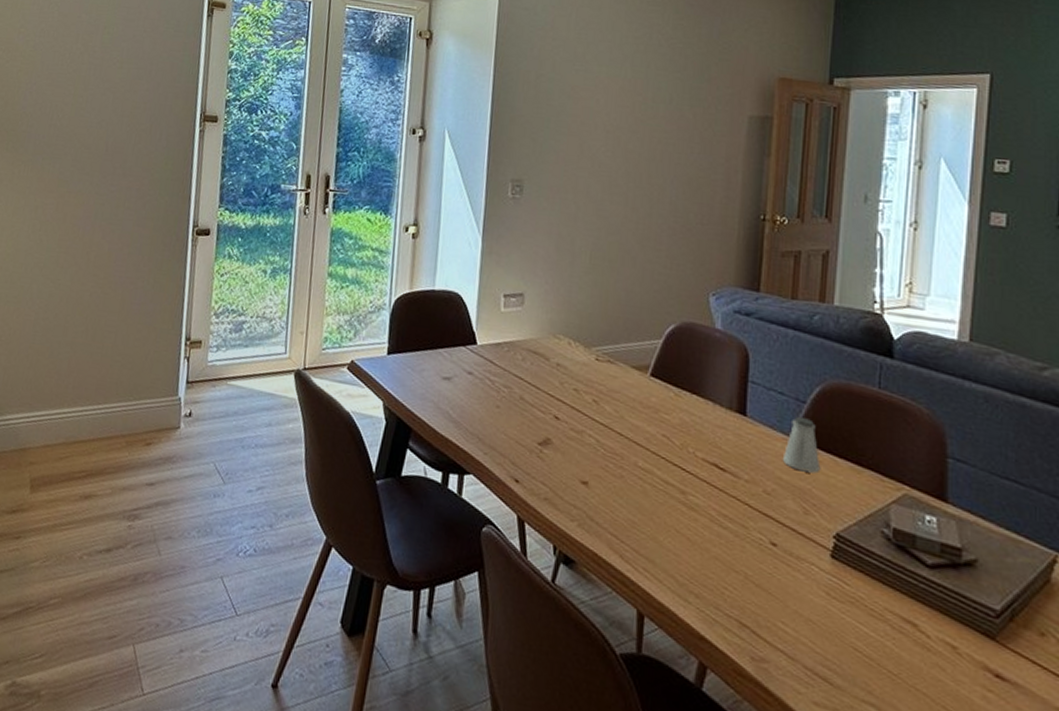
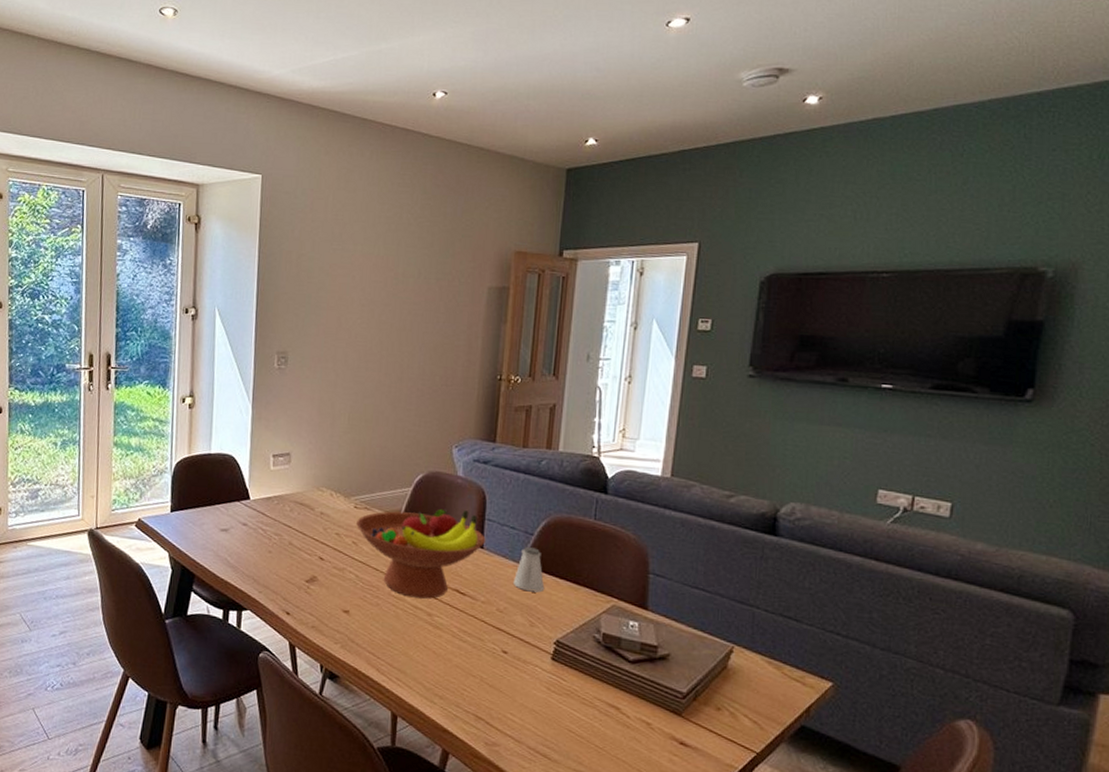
fruit bowl: none [598,366,749,474] -> present [356,508,486,599]

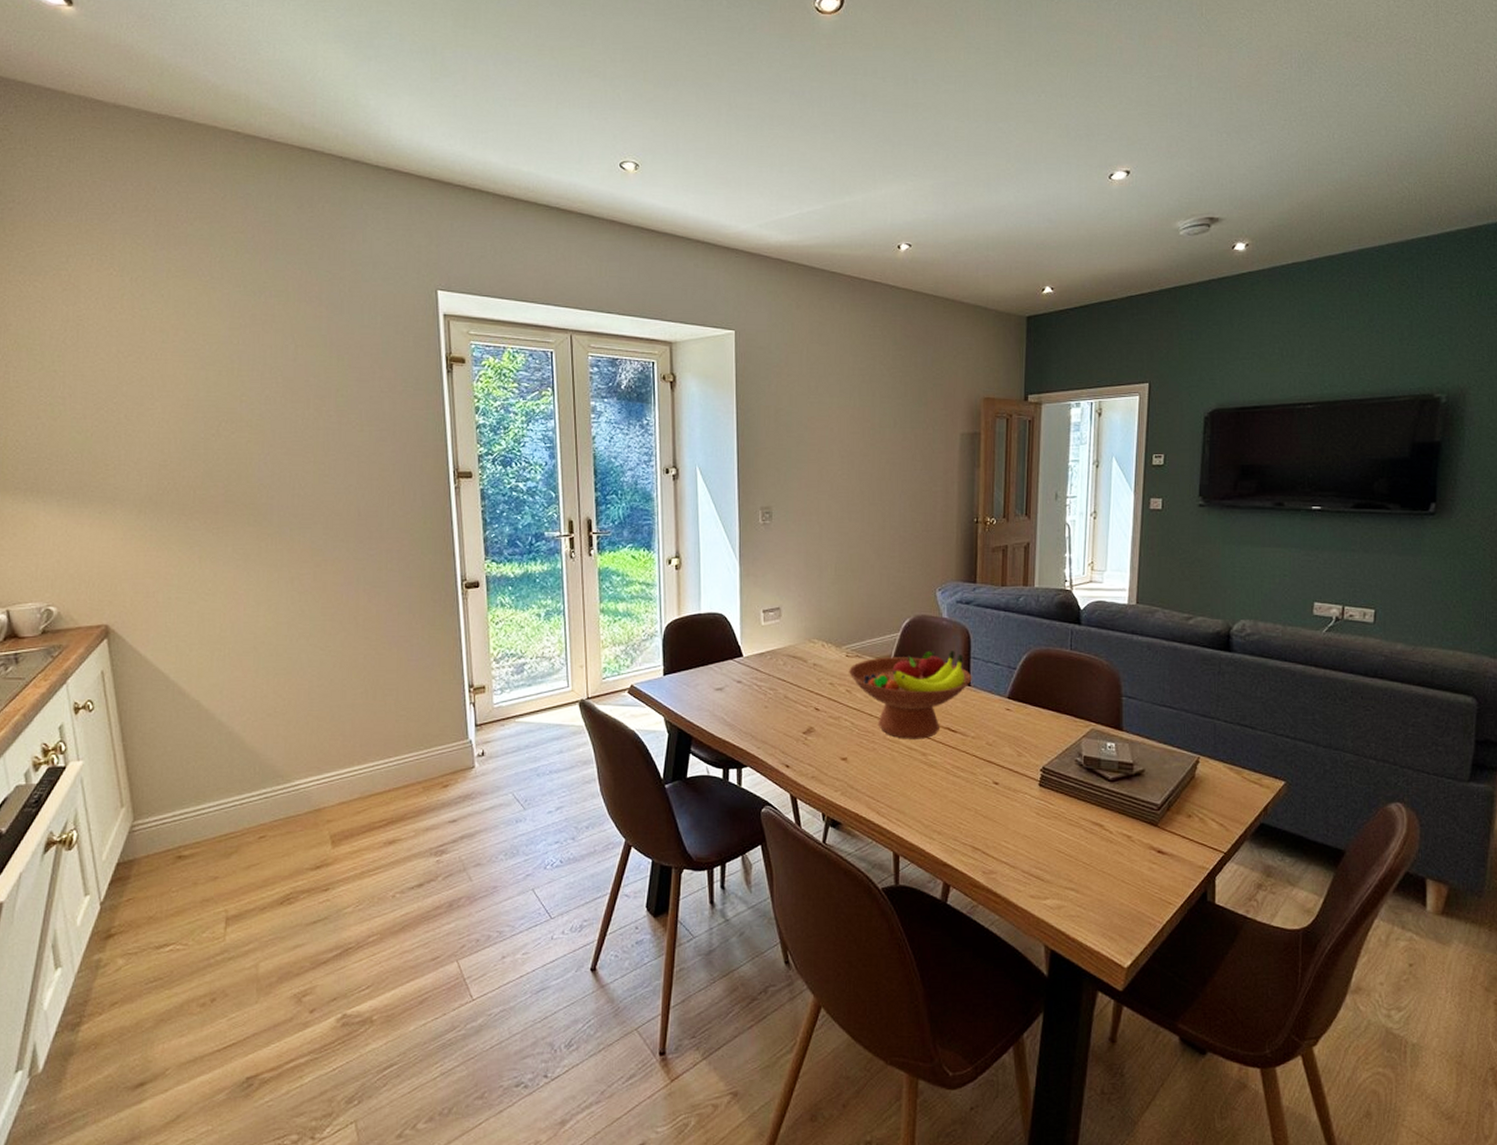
saltshaker: present [512,547,545,593] -> none [999,681,1029,723]

